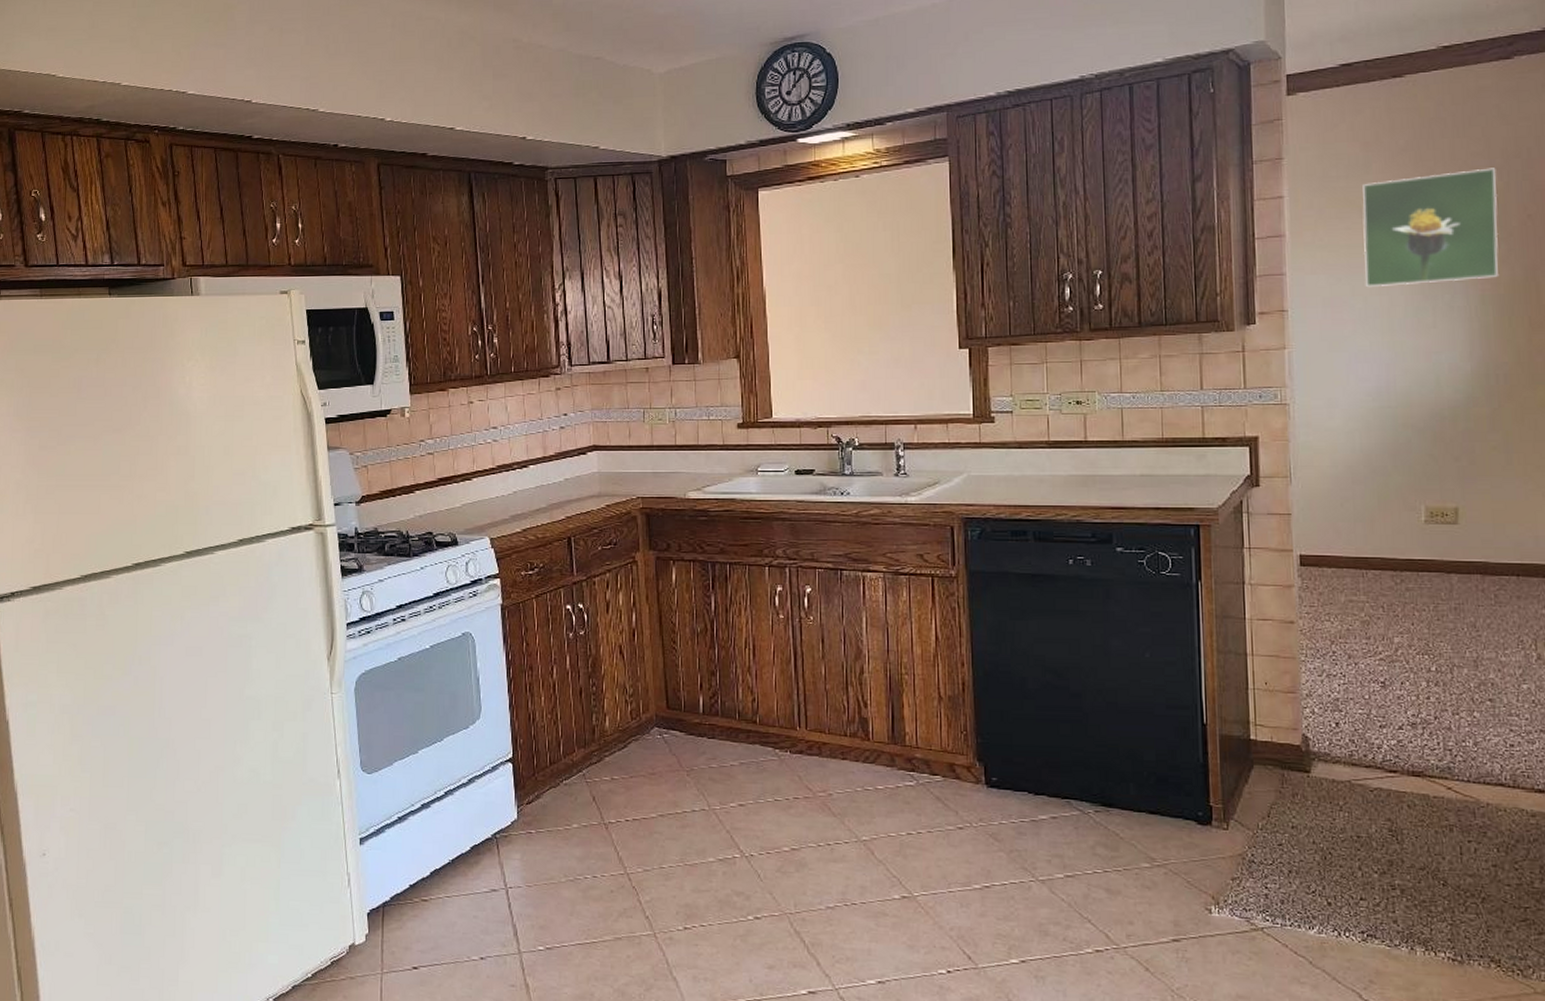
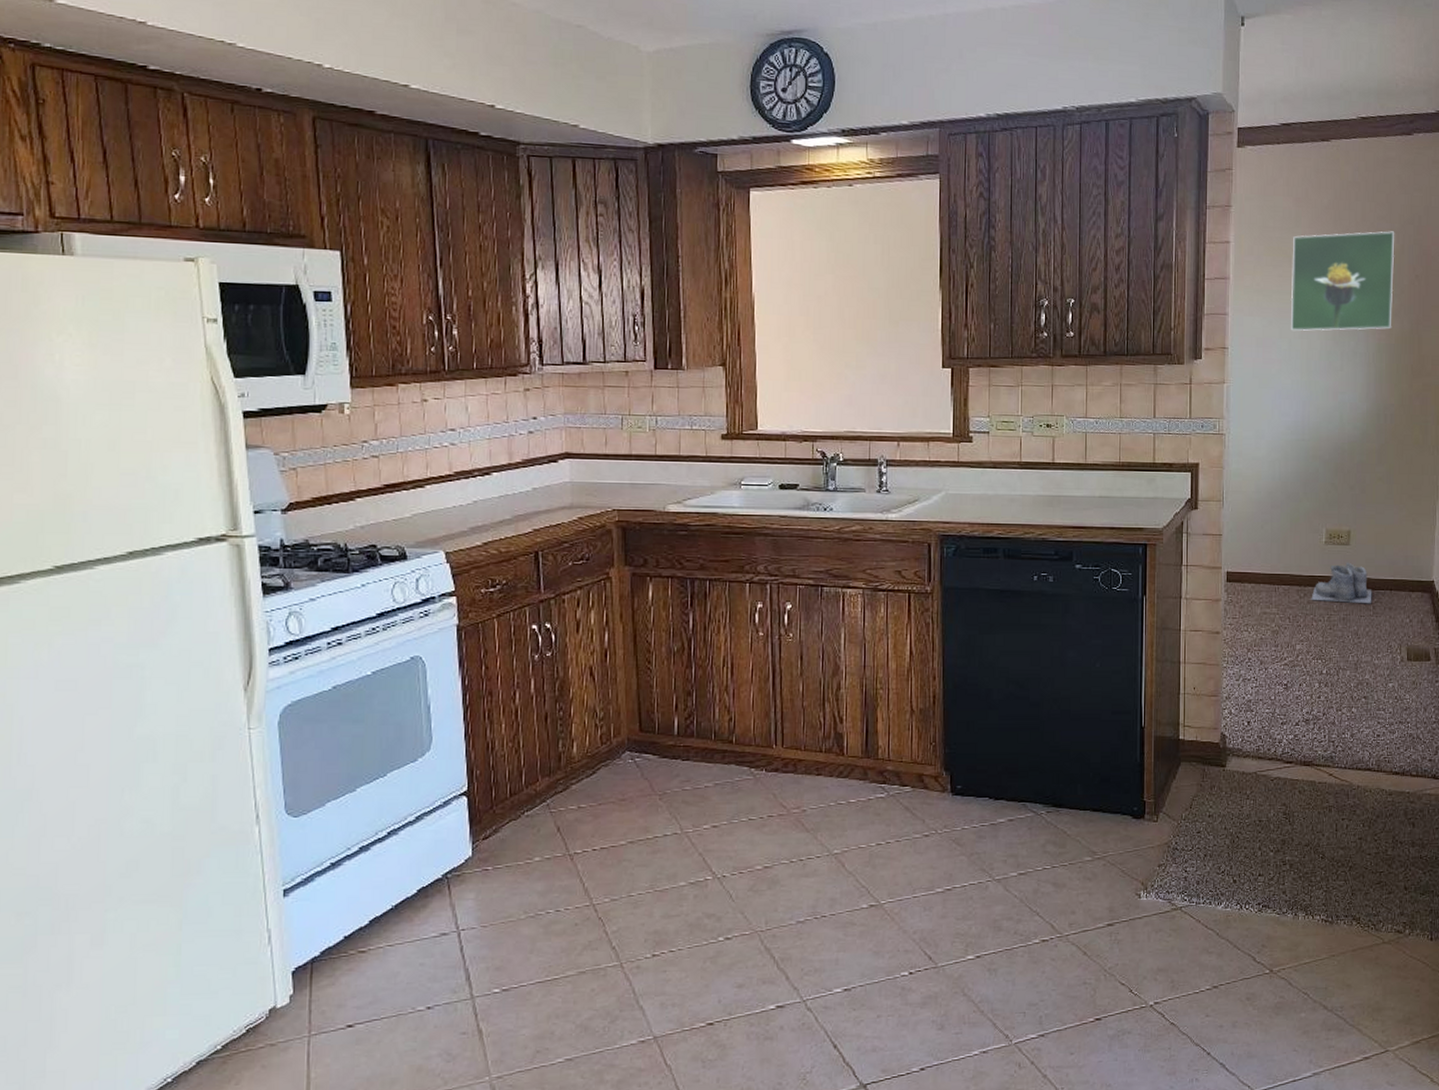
boots: none [1410,543,1493,592] -> present [1311,562,1372,604]

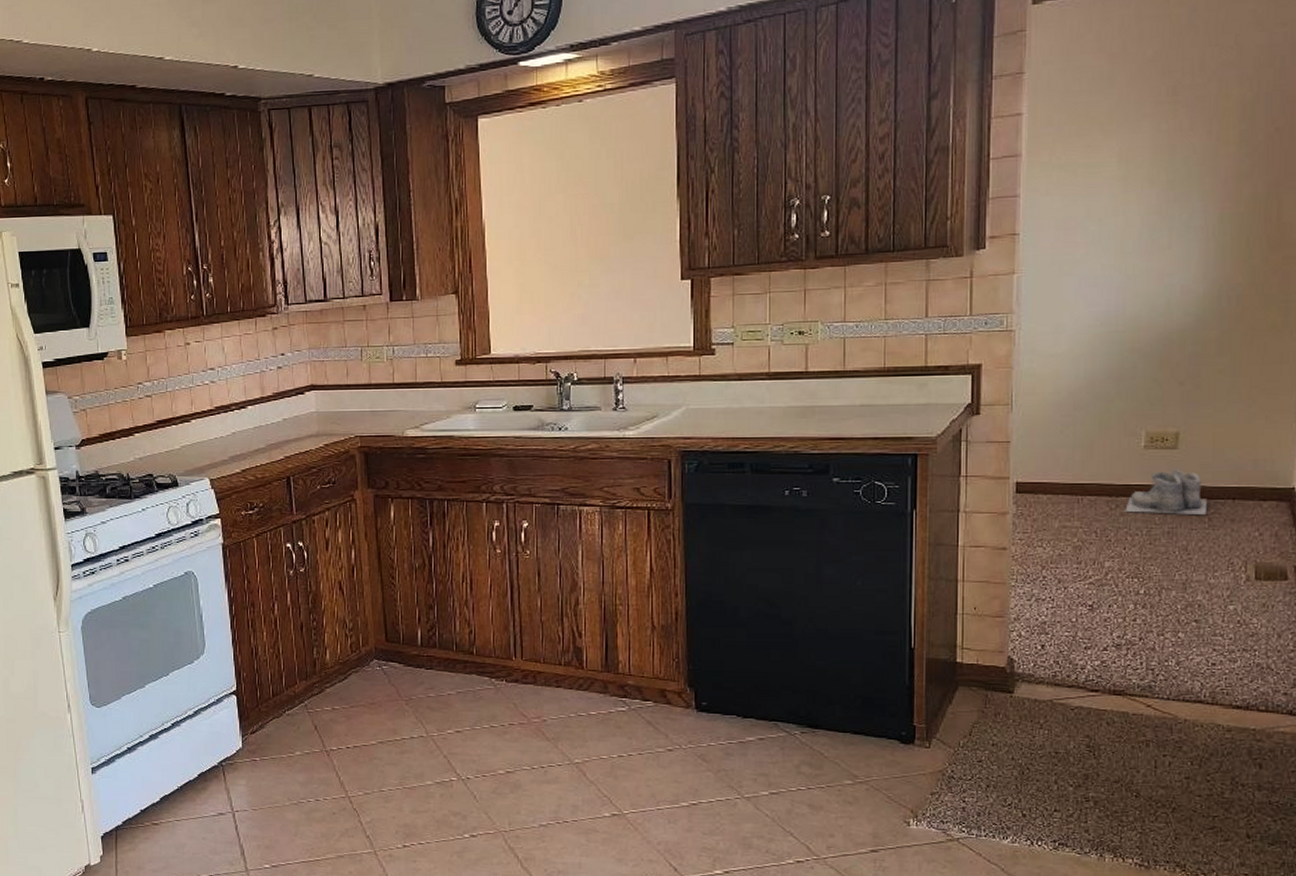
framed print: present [1291,231,1395,331] -> none [1102,78,1247,209]

